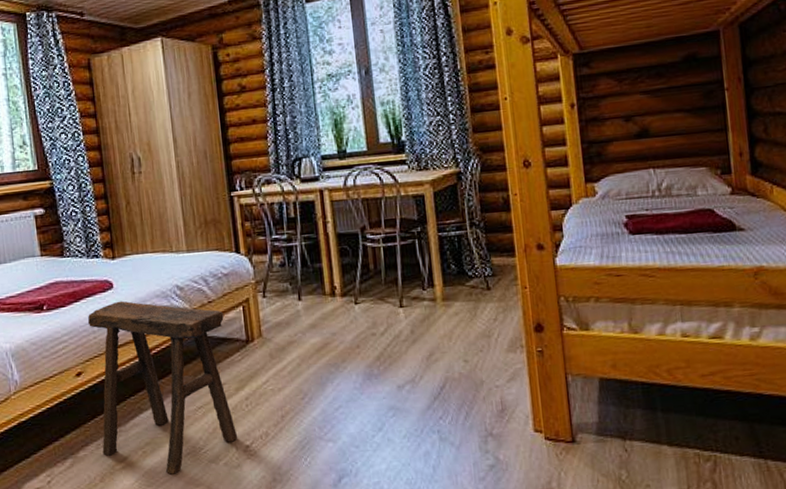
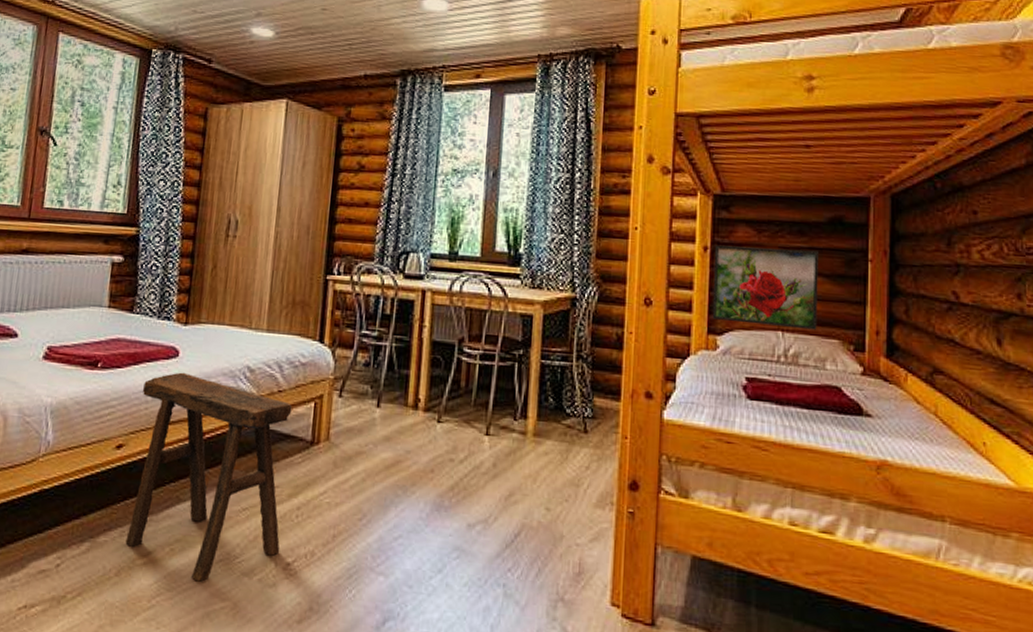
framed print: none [580,89,685,169] -> present [712,245,818,330]

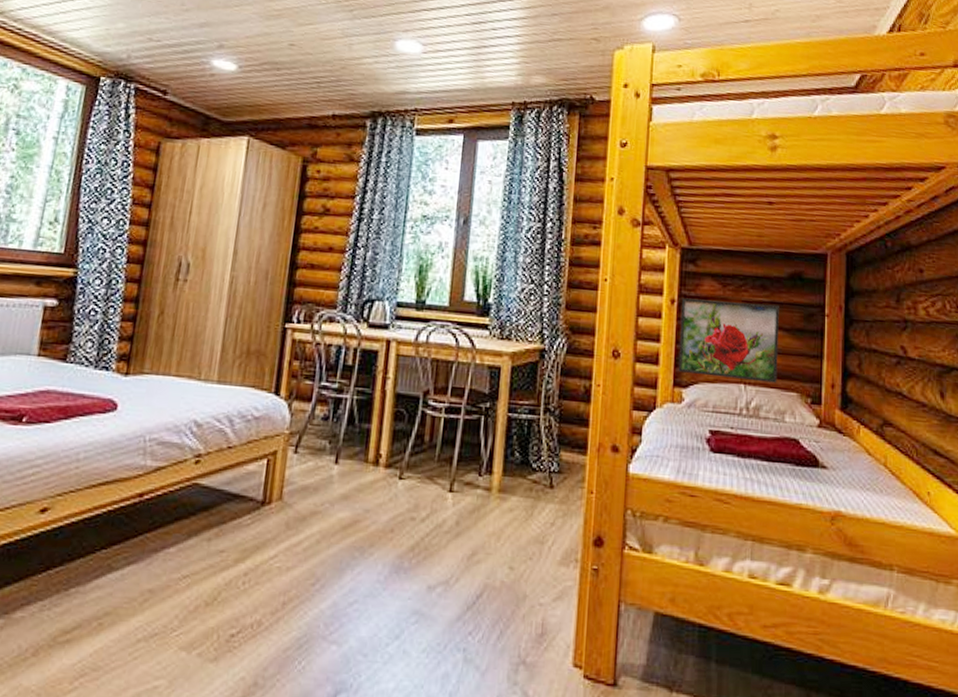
stool: present [125,372,292,582] -> none [45,427,243,659]

